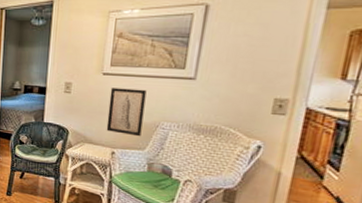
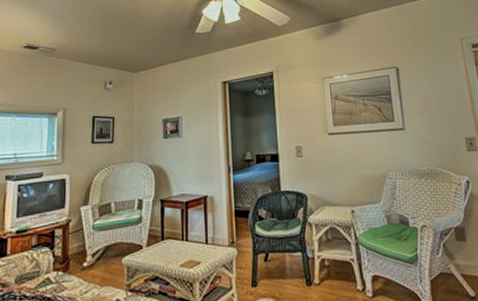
wall art: present [106,88,147,137] -> none [338,144,374,191]

